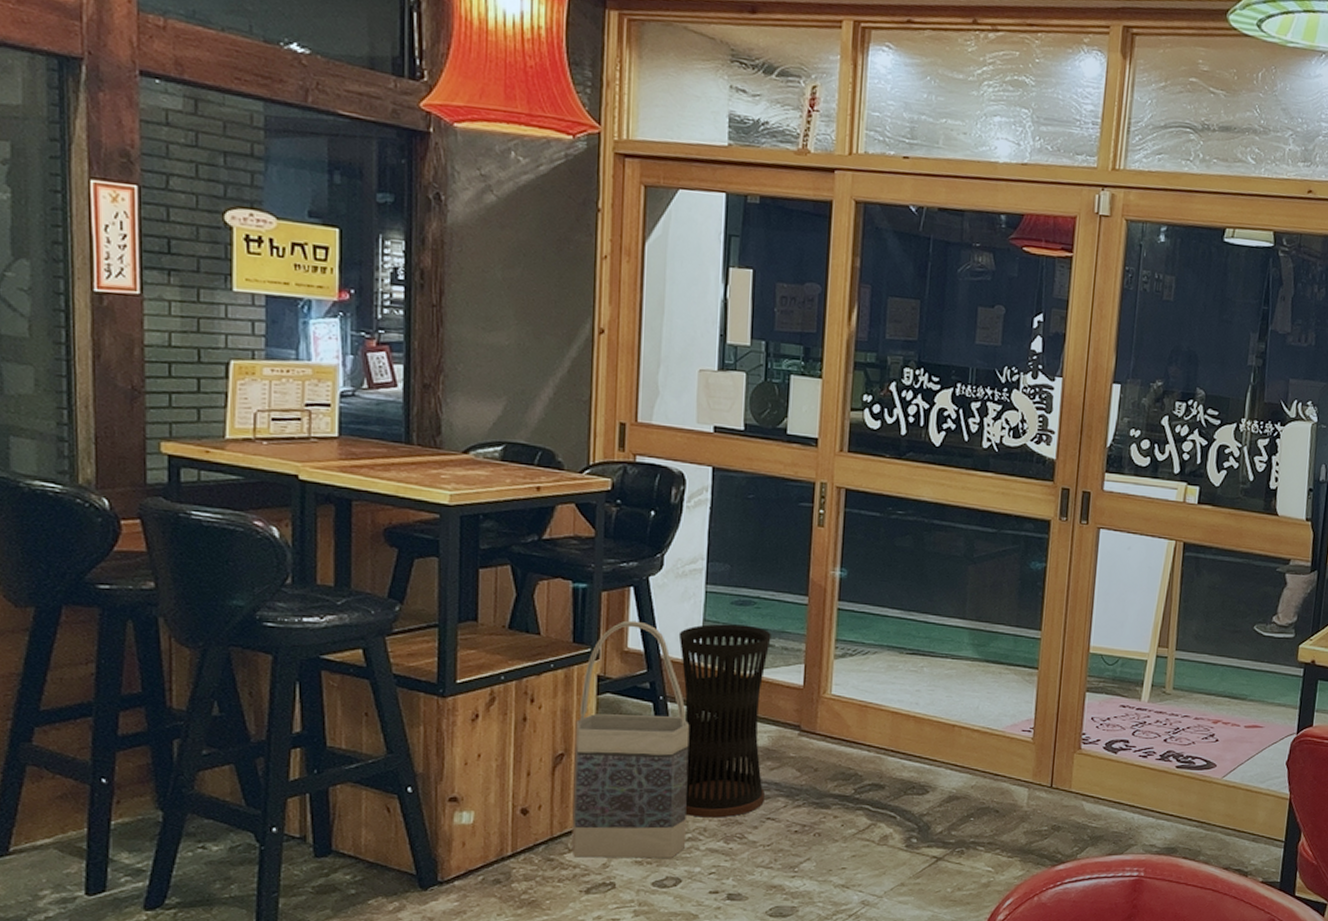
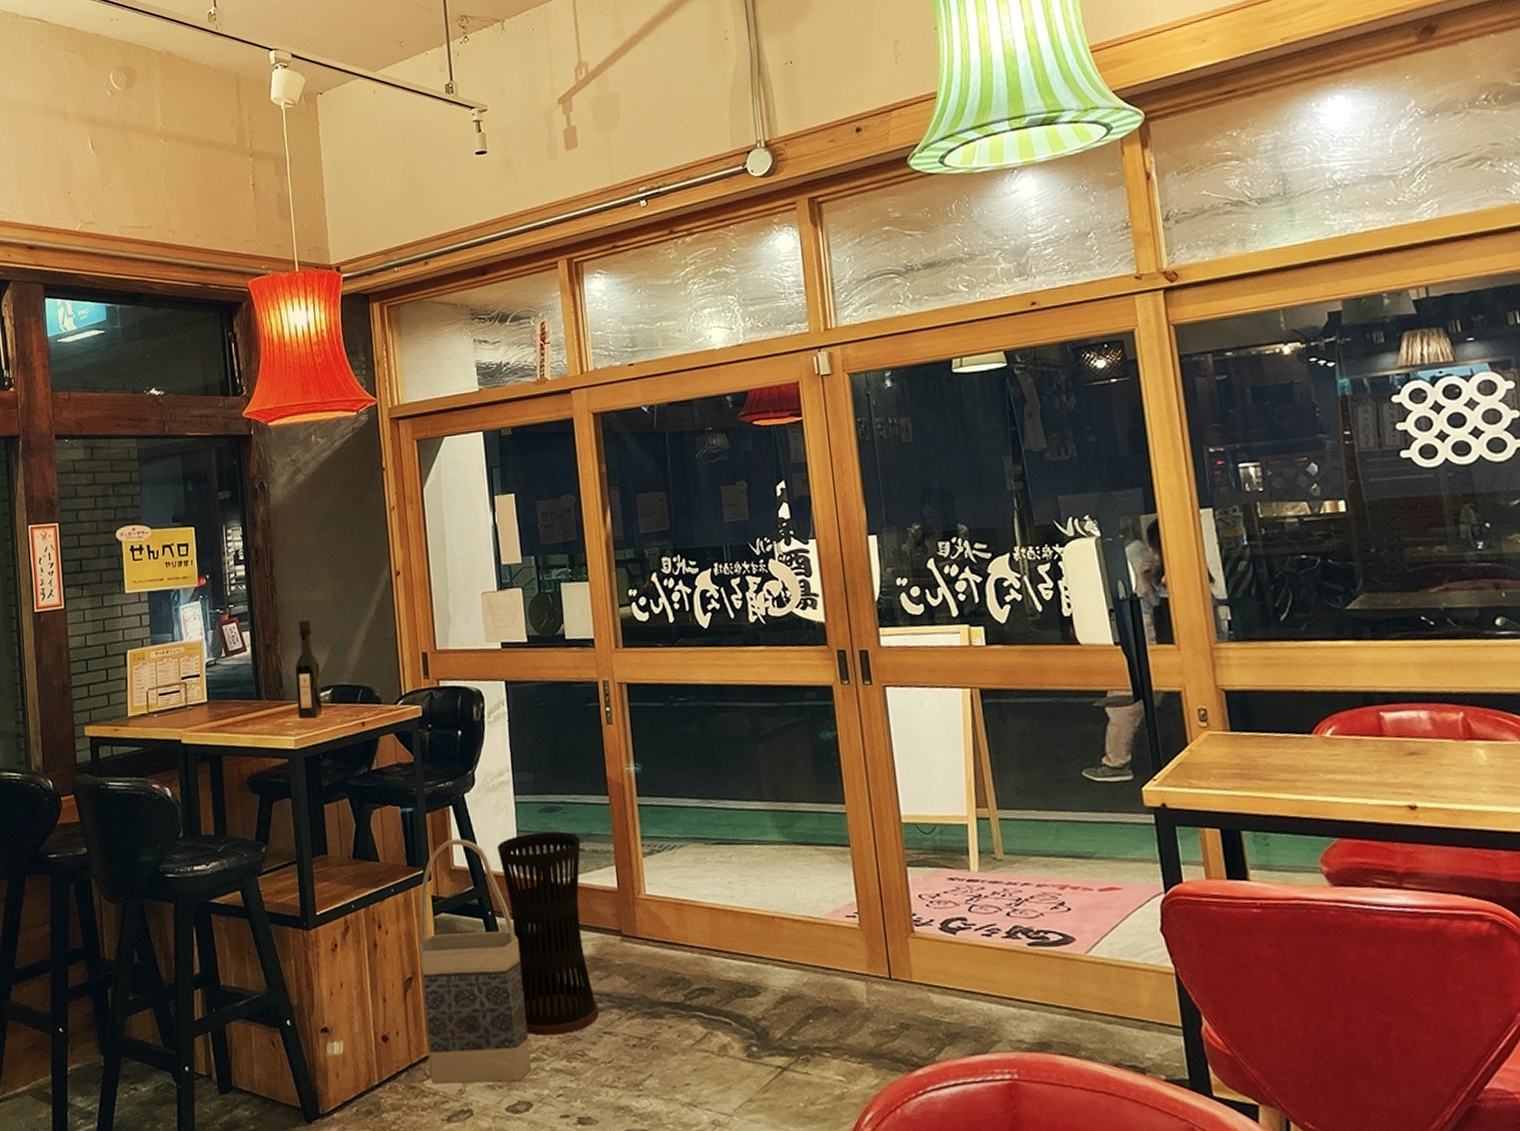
bottle: none [457,363,491,474] -> present [295,619,323,719]

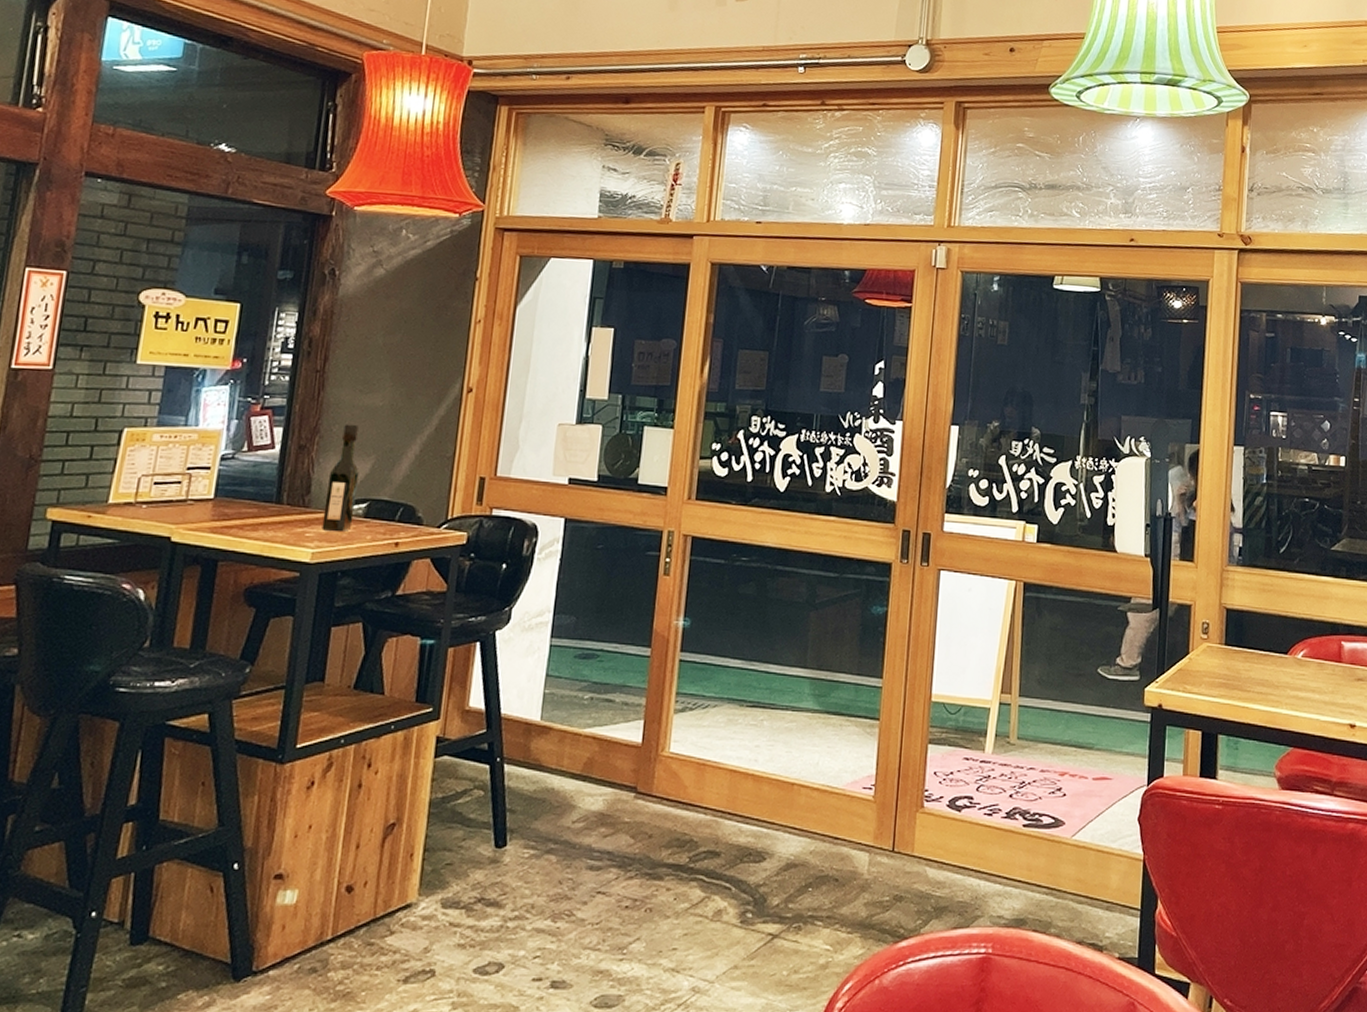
bag: present [418,838,531,1084] -> none [393,677,525,941]
umbrella stand: present [497,831,599,1036] -> none [513,679,613,893]

